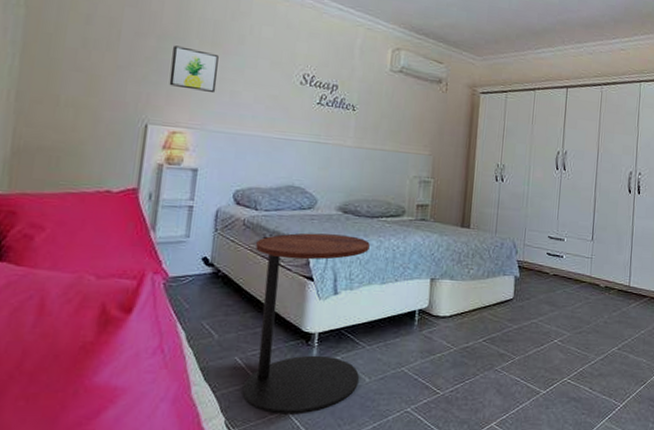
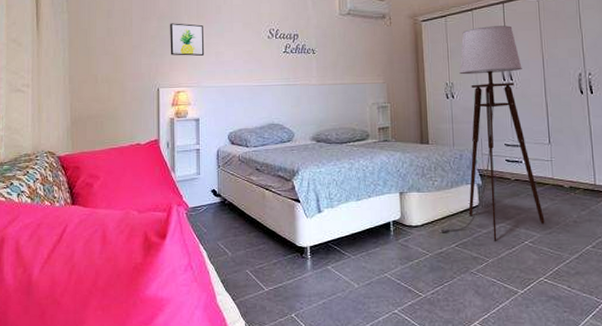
side table: present [241,233,370,415] -> none [251,161,350,318]
floor lamp: none [467,109,577,338] -> present [438,25,545,241]

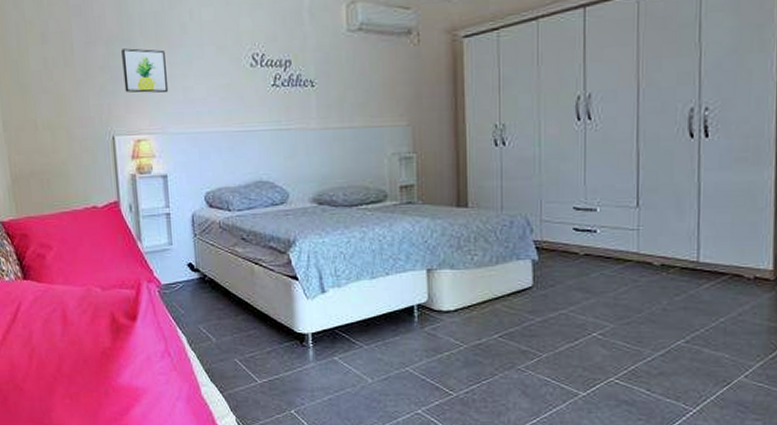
floor lamp: present [438,25,545,241] -> none [477,40,622,332]

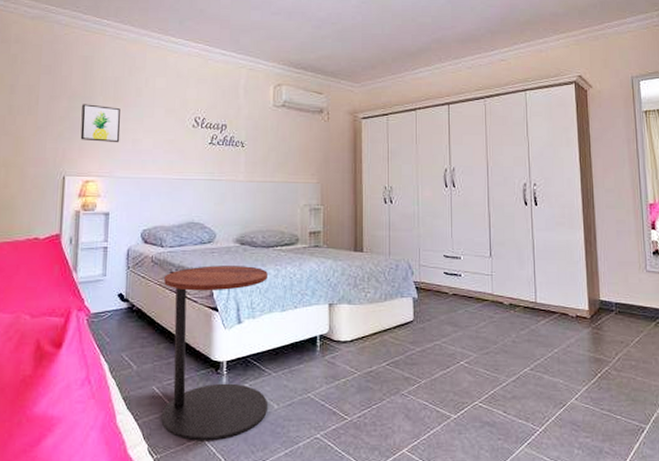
side table: none [235,229,362,414] -> present [161,265,269,441]

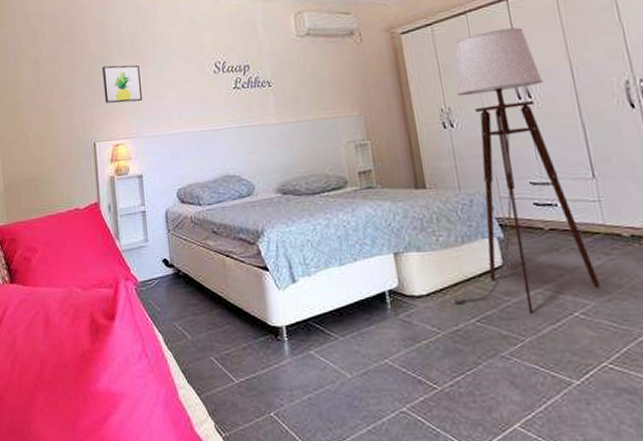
side table: present [161,265,269,441] -> none [207,217,341,417]
floor lamp: none [369,128,482,360] -> present [451,27,600,313]

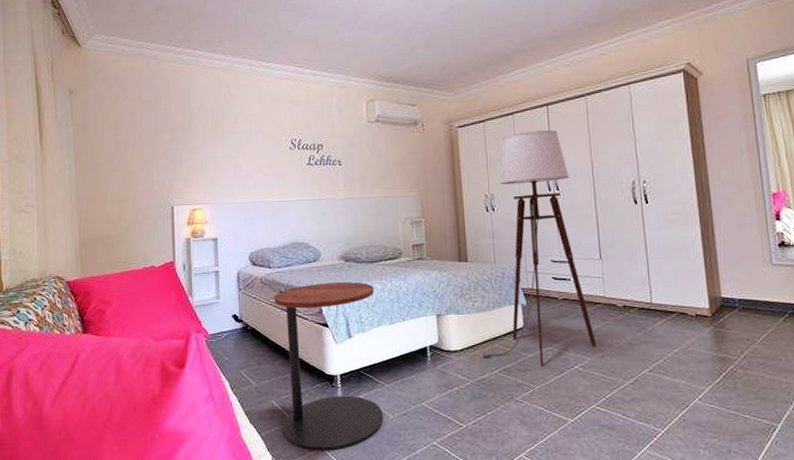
wall art: present [102,65,143,103] -> none [183,135,222,171]
side table: none [207,217,341,417] -> present [274,282,384,451]

